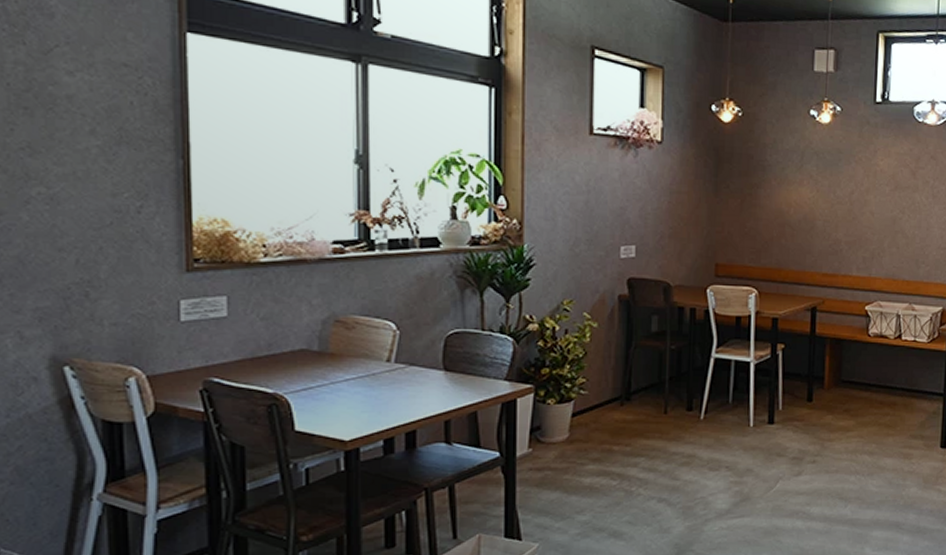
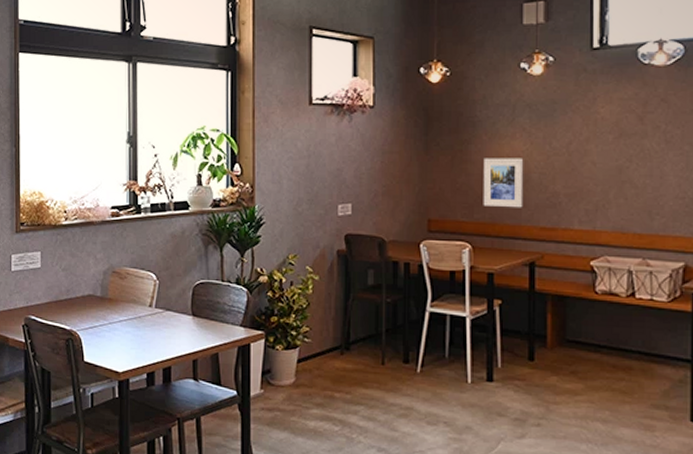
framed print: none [770,203,810,254] -> present [483,158,524,208]

